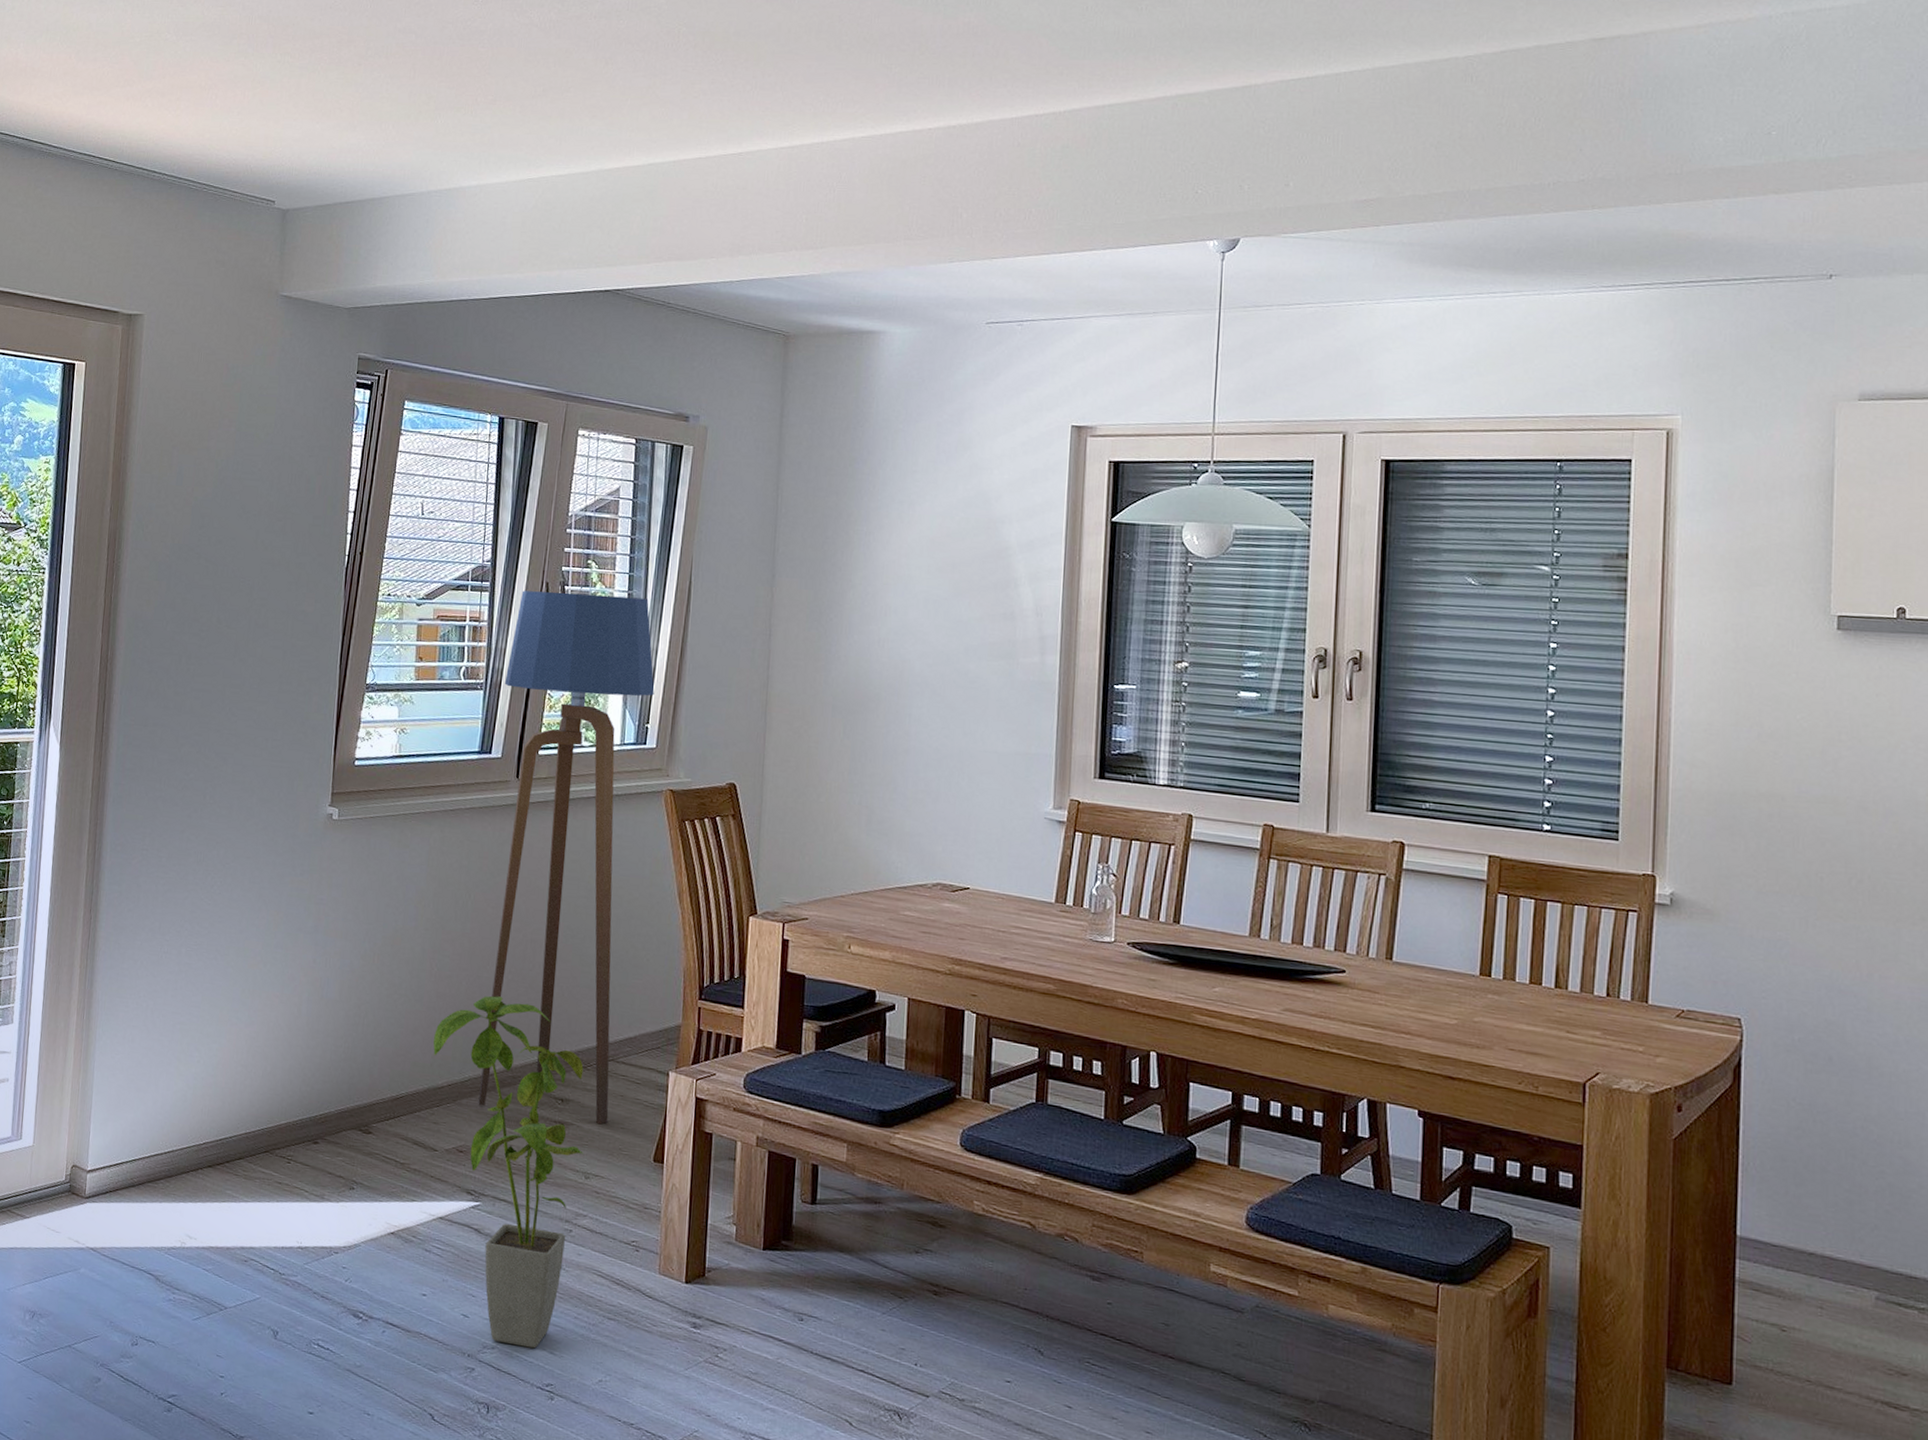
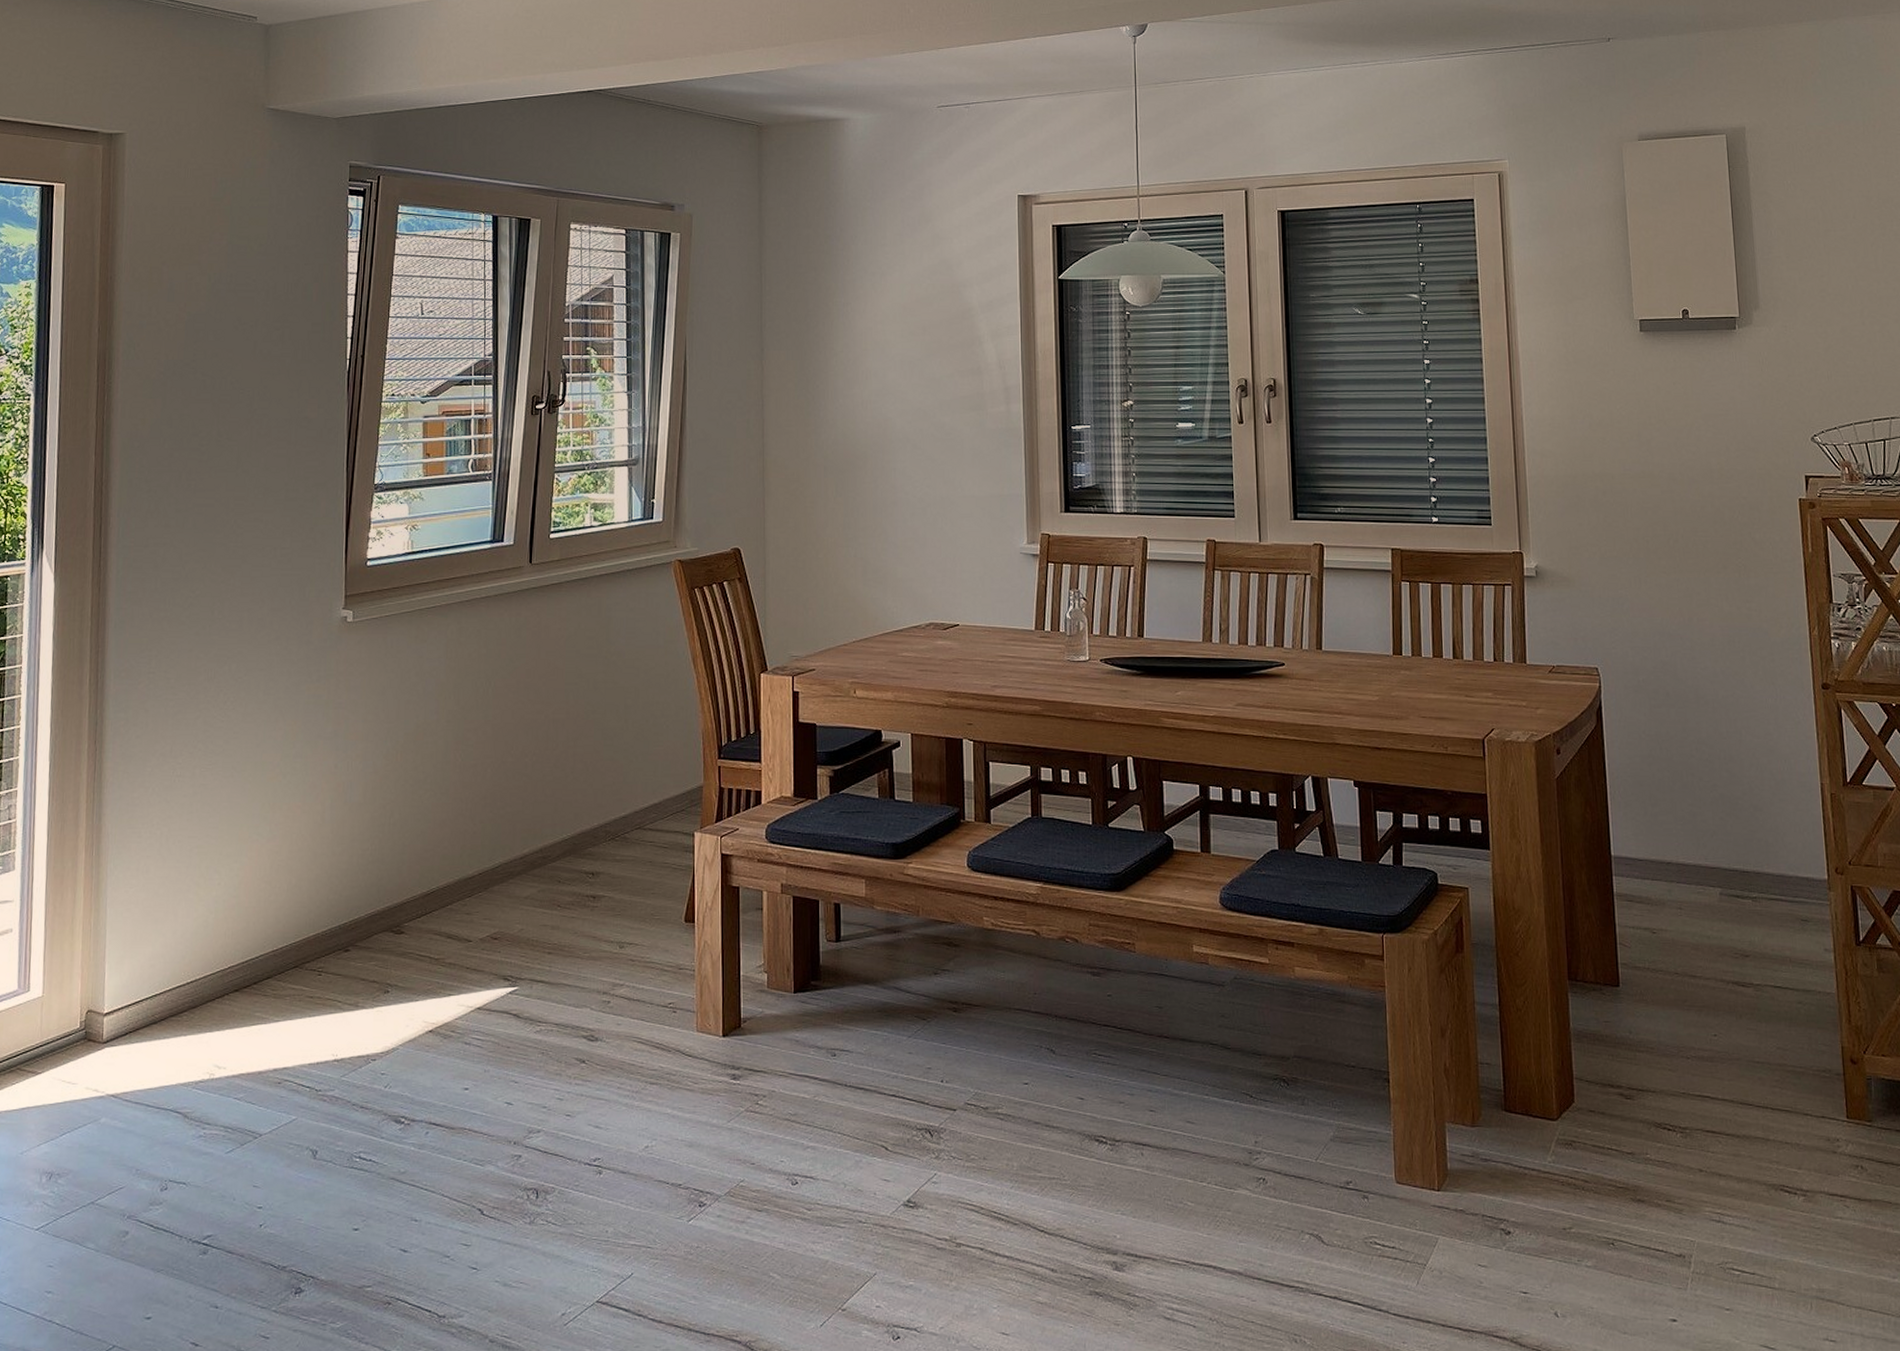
house plant: present [433,995,584,1349] -> none [462,779,617,1126]
floor lamp: present [478,590,655,1125] -> none [510,380,658,893]

